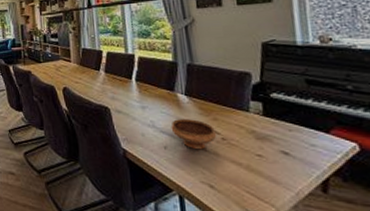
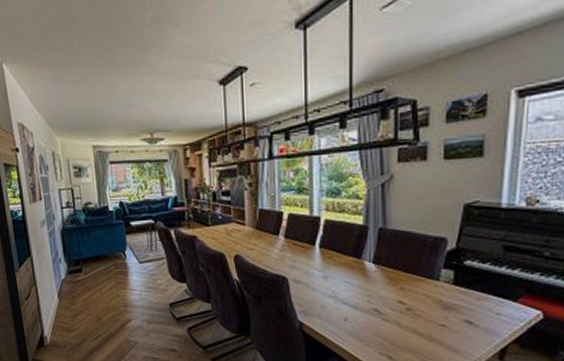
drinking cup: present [171,119,217,150] -> none [354,289,402,321]

